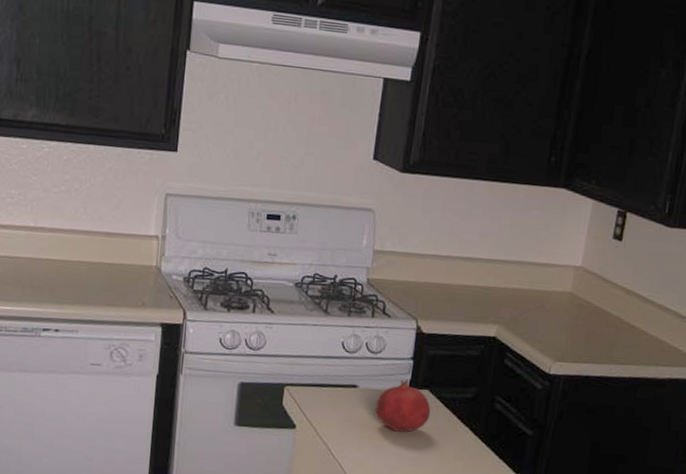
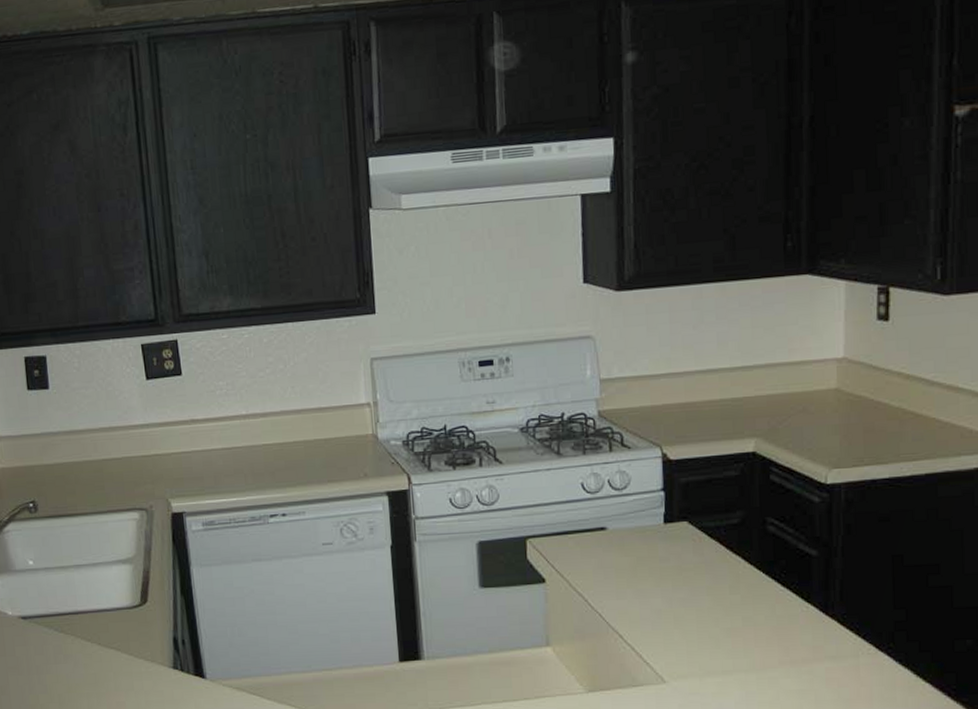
fruit: present [375,378,431,432] -> none [630,512,694,572]

